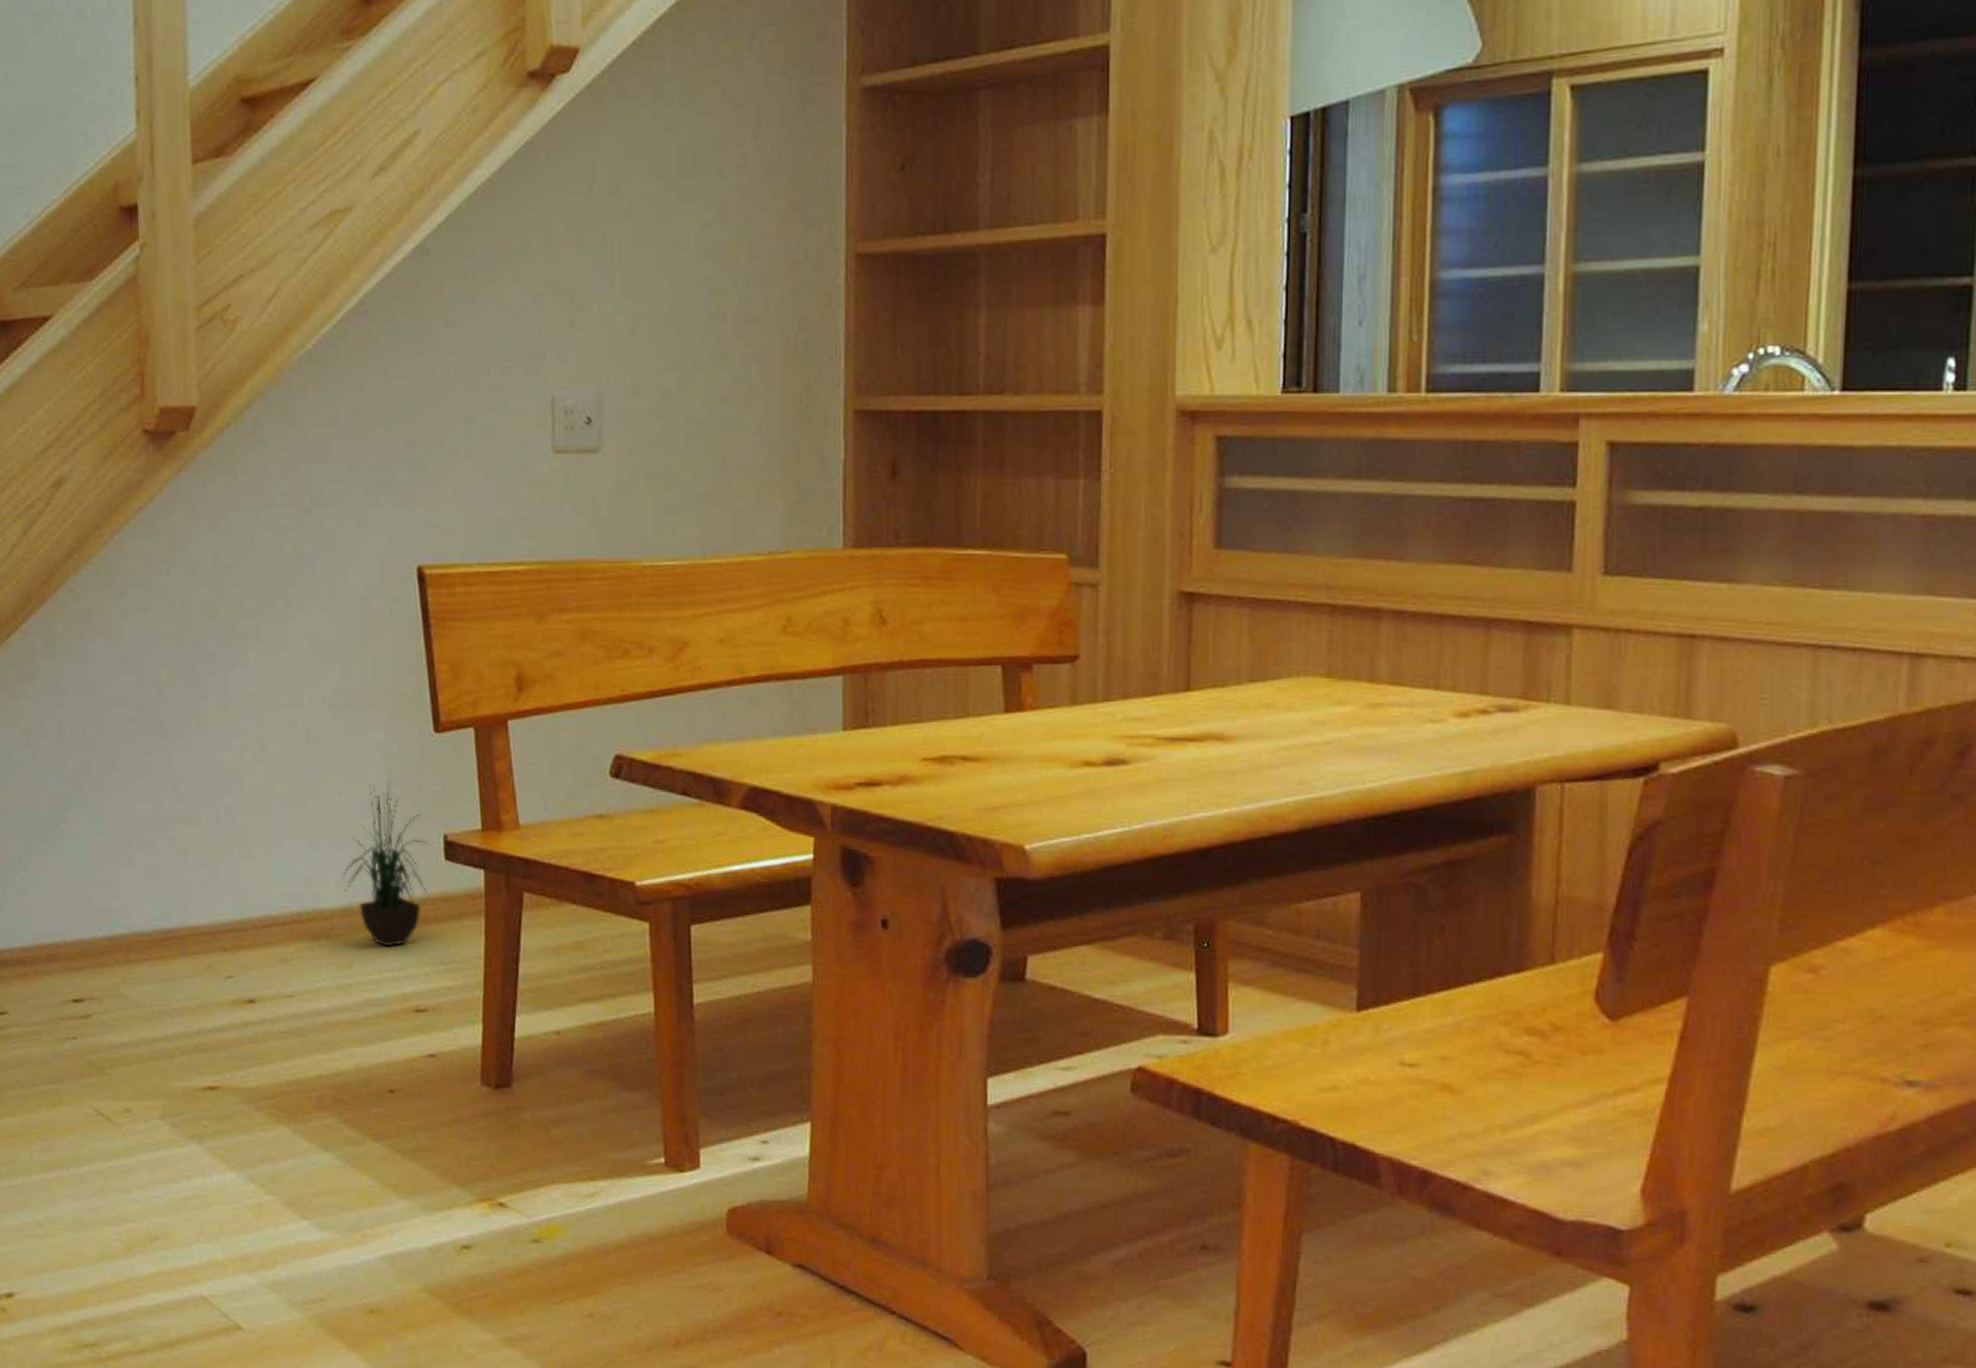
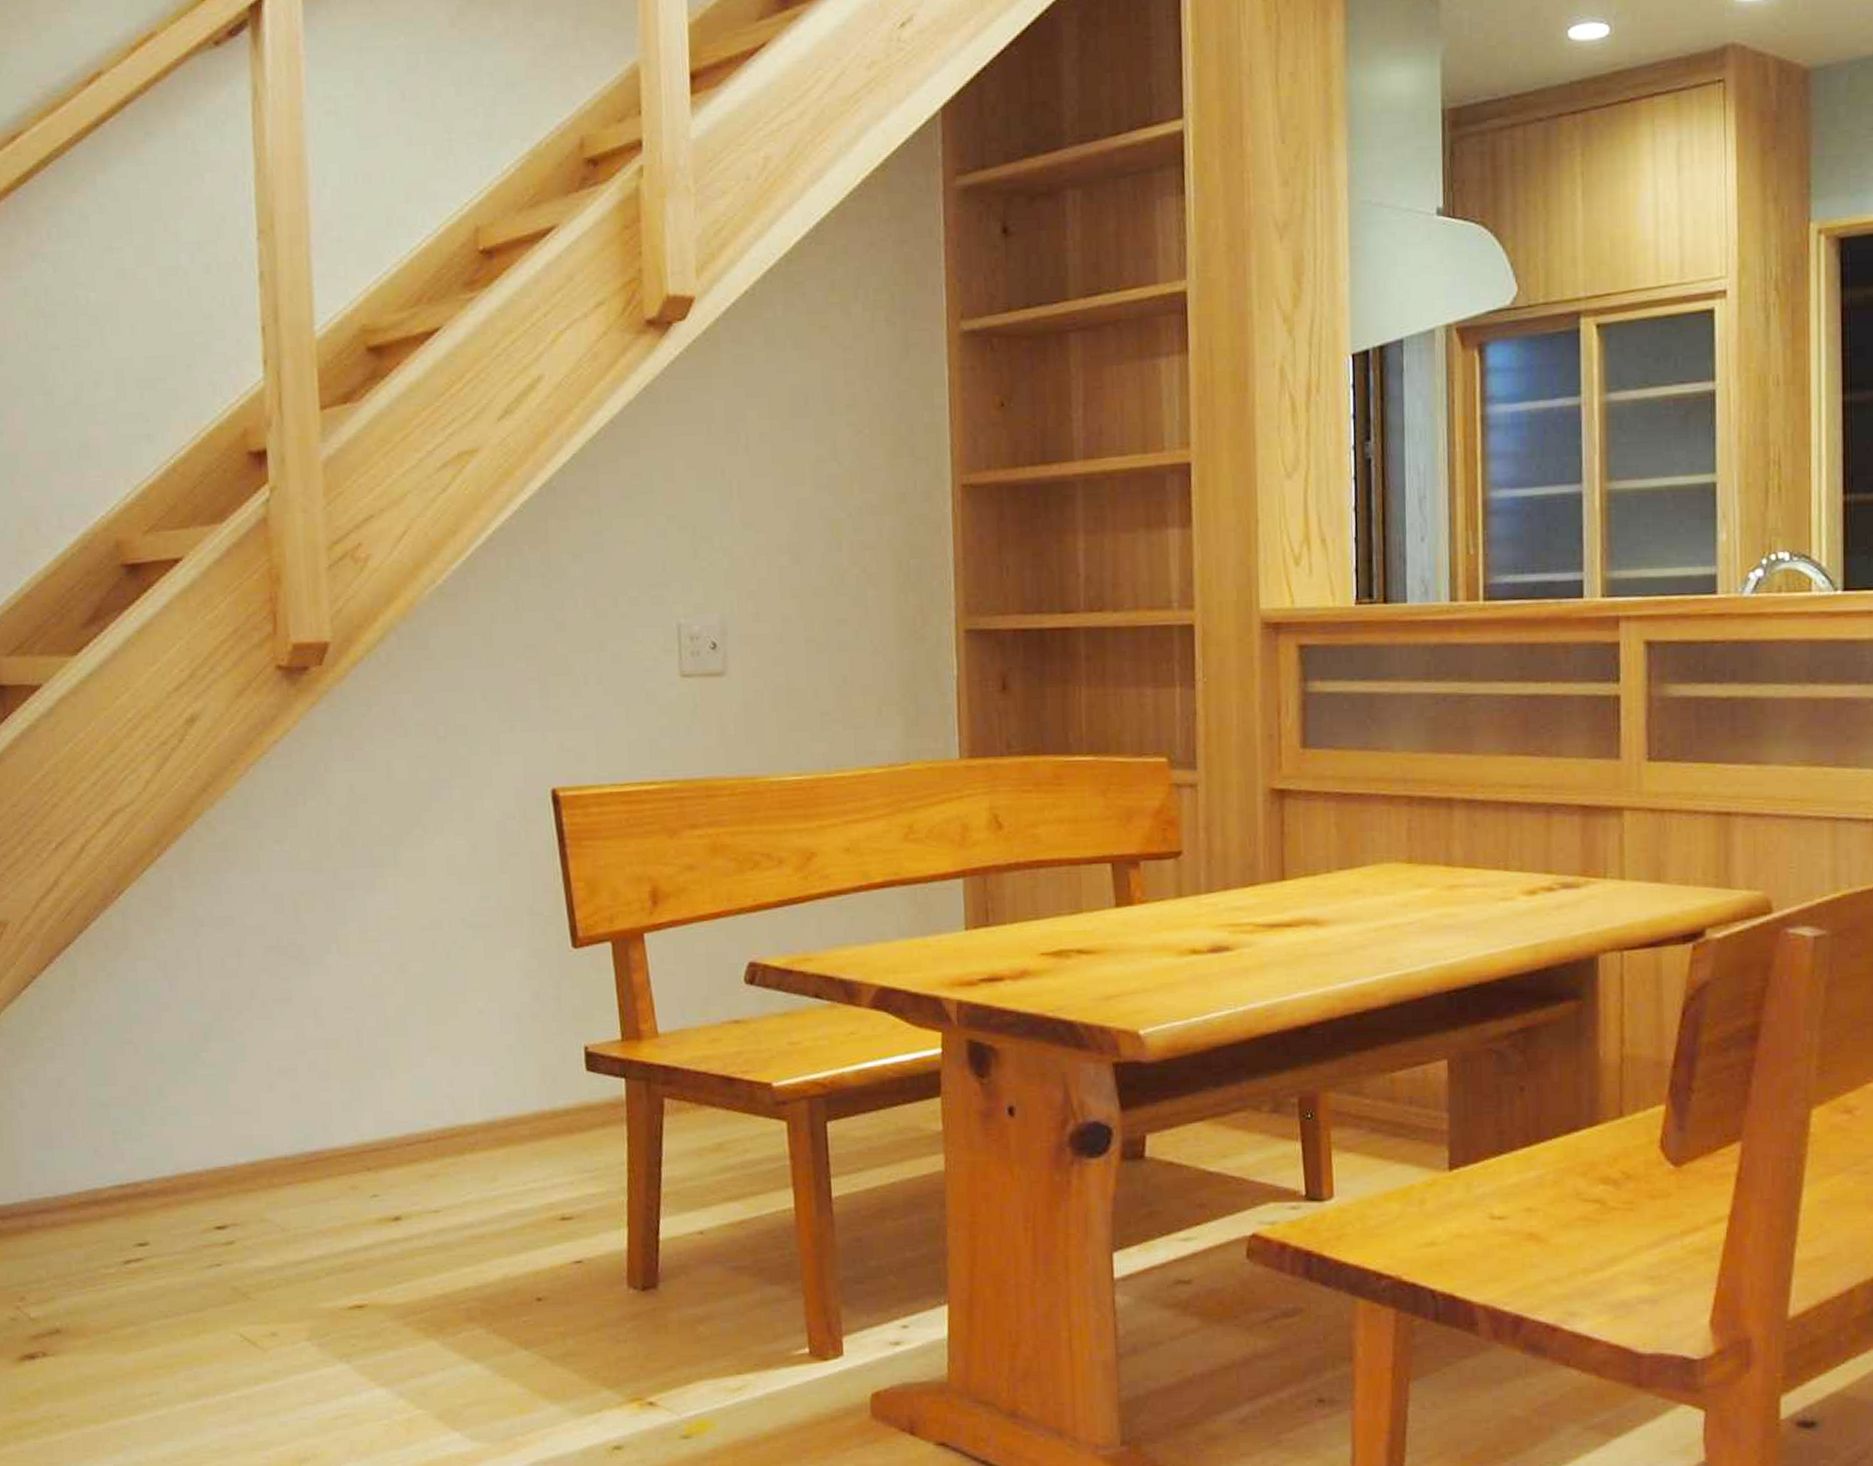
potted plant: present [343,767,432,947] -> none [486,983,573,1158]

